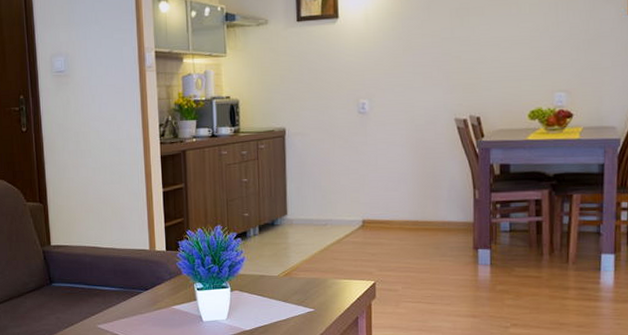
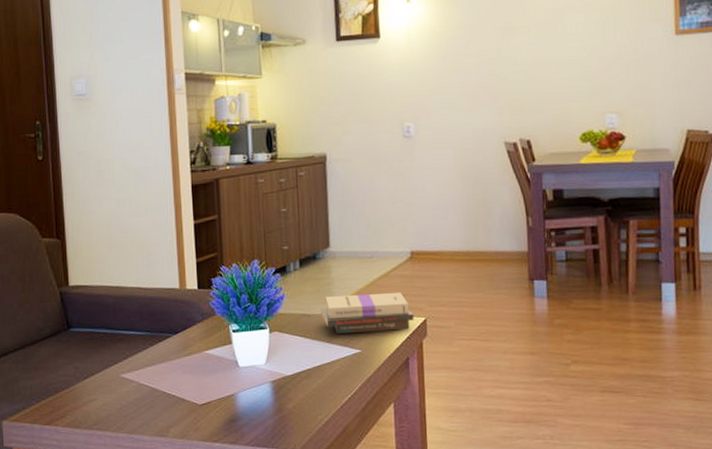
books: none [278,257,364,295] -> present [321,292,414,335]

